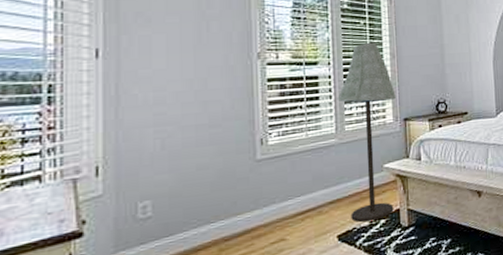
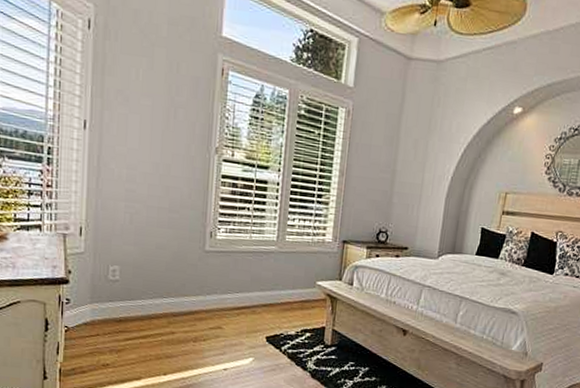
floor lamp: present [337,42,396,223] -> none [280,154,339,332]

